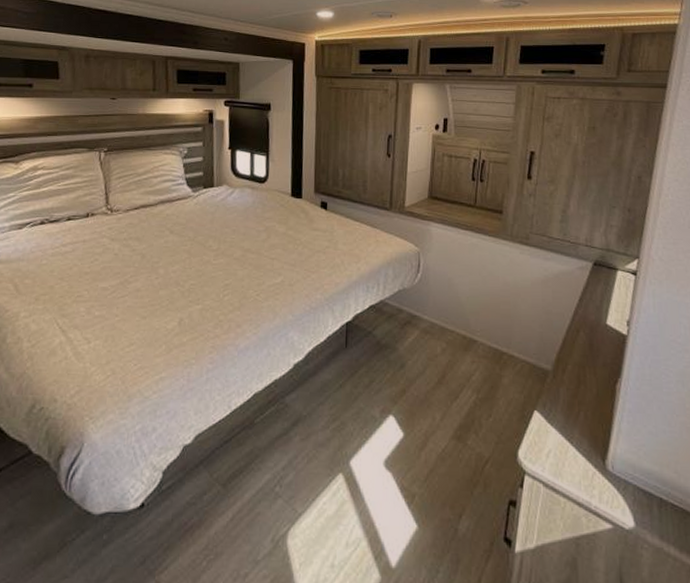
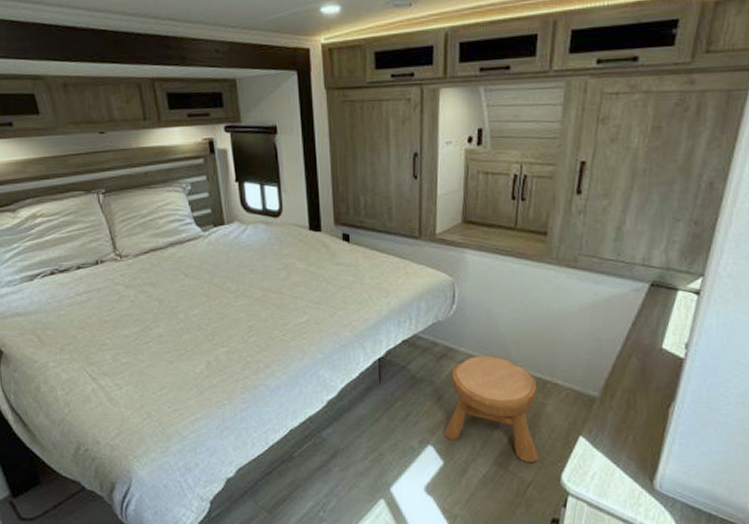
stool: none [405,324,496,437] -> present [444,356,539,462]

